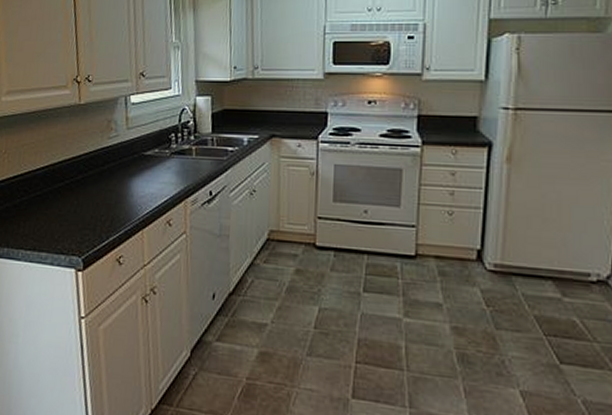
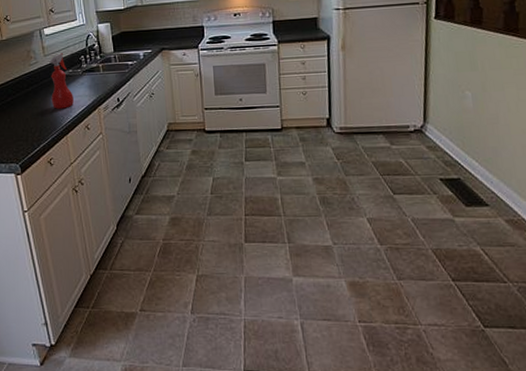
spray bottle: none [129,126,157,196] -> present [48,52,74,109]

